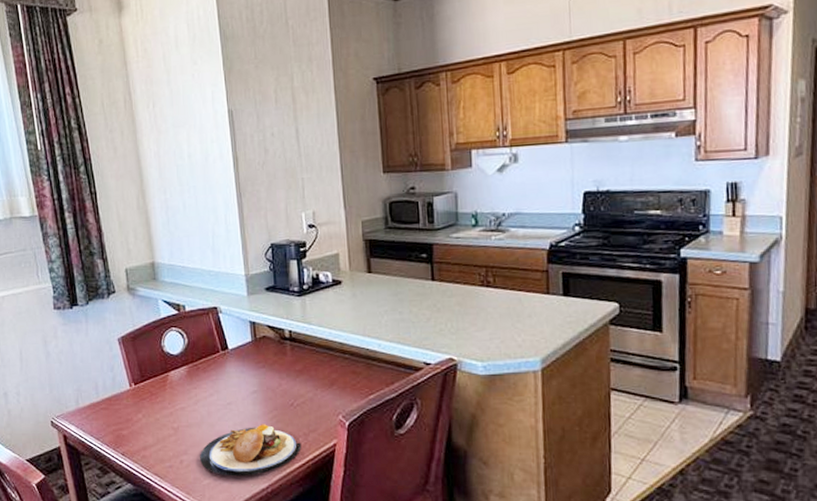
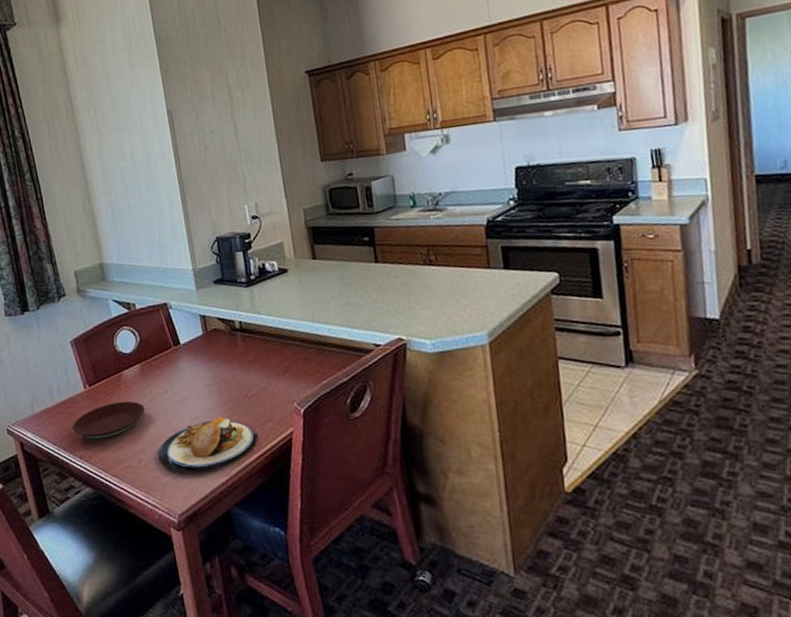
plate: none [116,402,189,438] -> present [72,401,145,440]

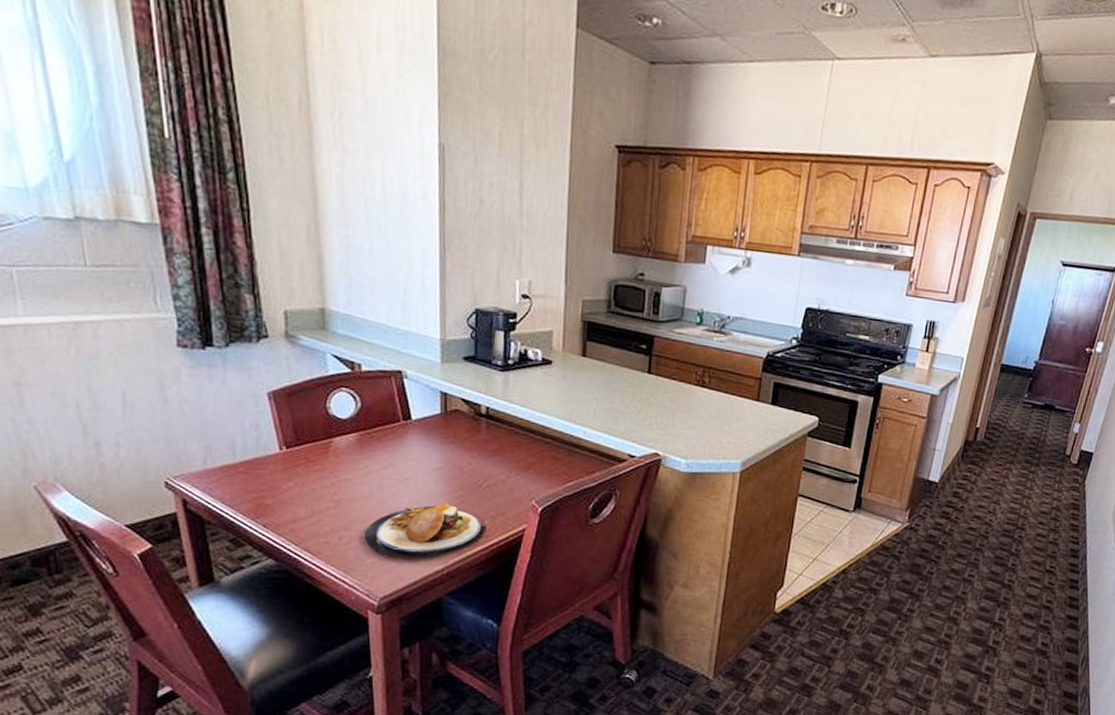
plate: present [72,401,145,440] -> none [257,470,356,510]

